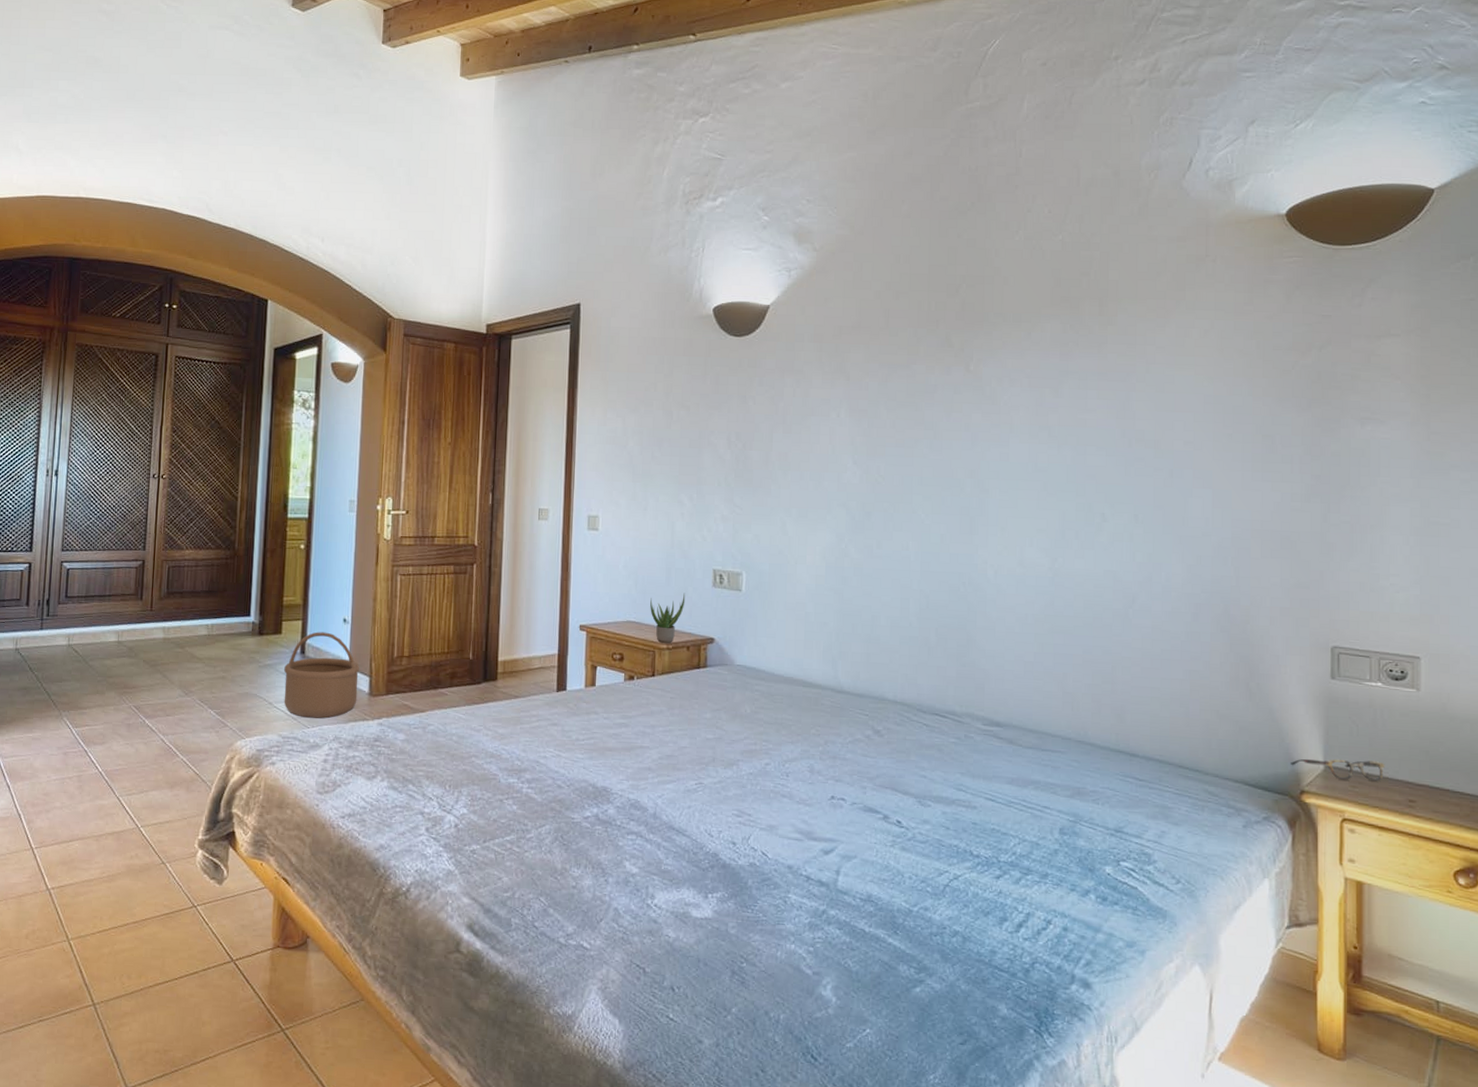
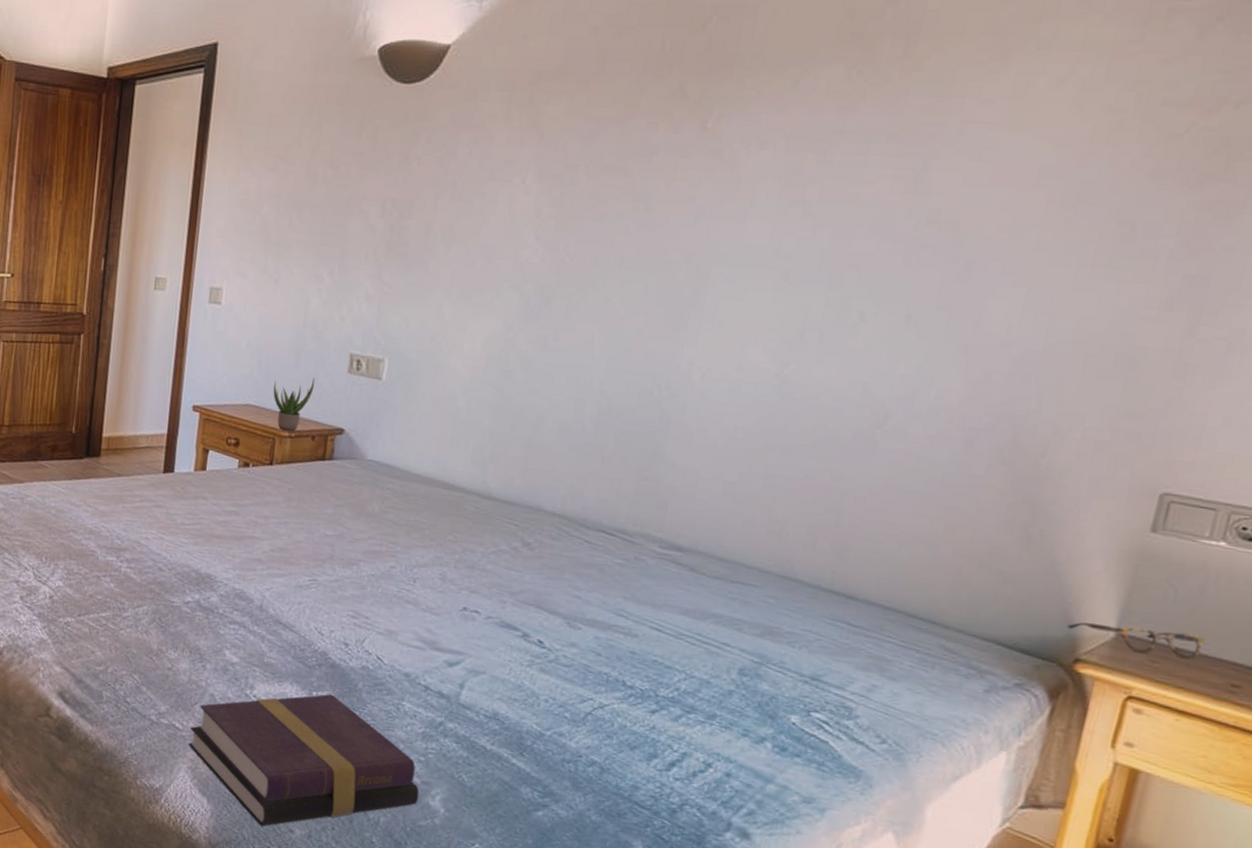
book: none [597,894,812,1041] -> present [189,694,420,827]

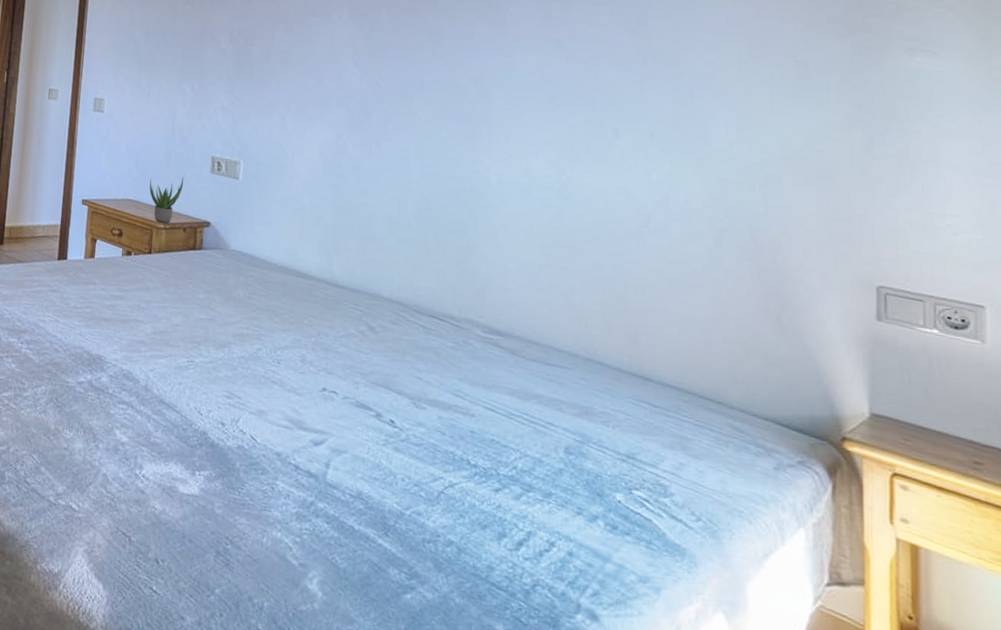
book: present [189,694,420,827] -> none [84,473,298,614]
eyeglasses: present [1066,622,1206,659] -> none [828,402,944,437]

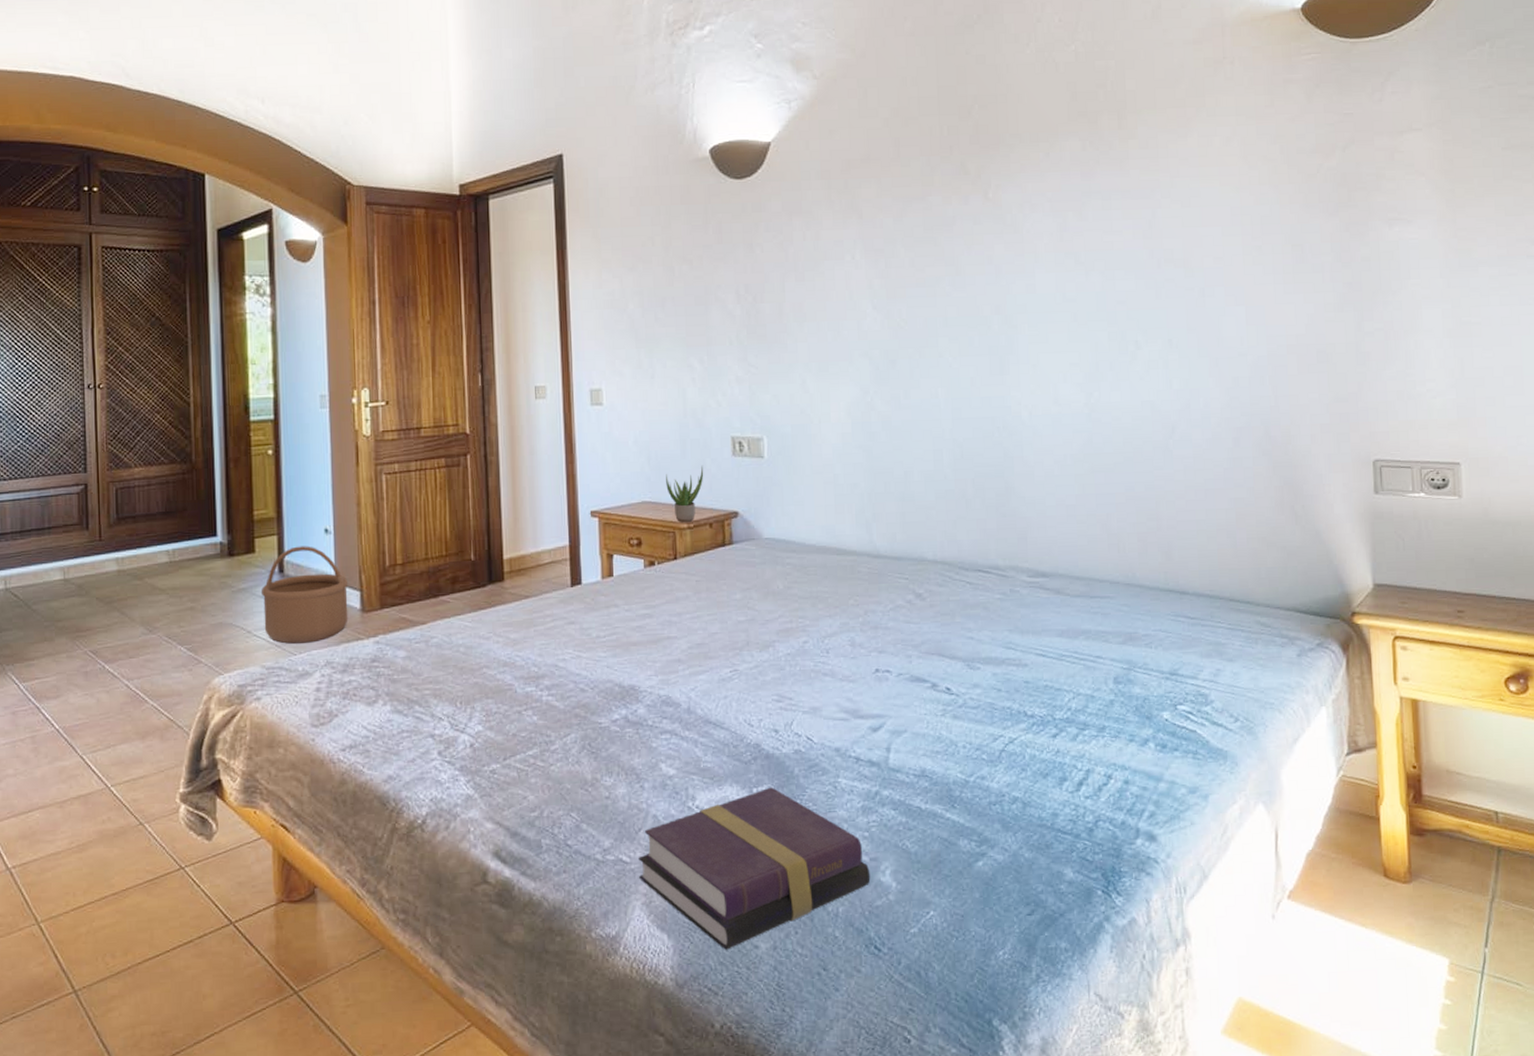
book: none [84,473,298,614] -> present [638,787,871,950]

